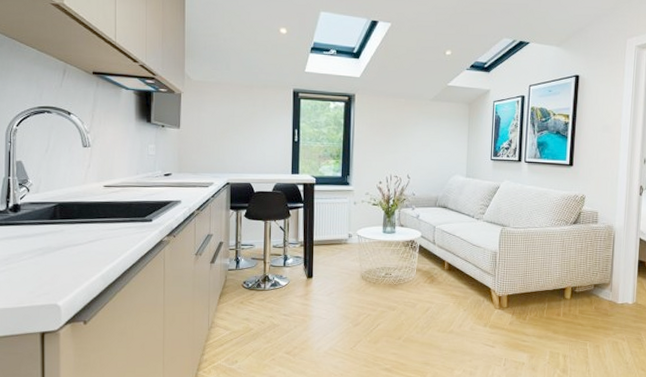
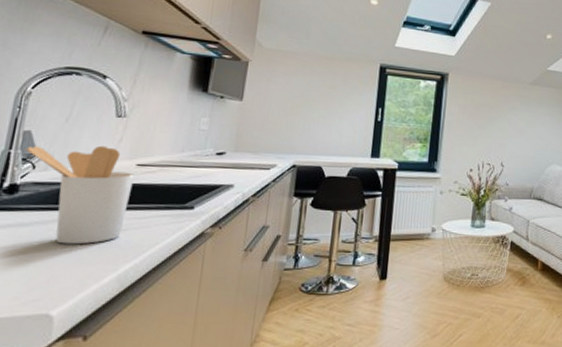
utensil holder: none [20,171,103,251] -> present [25,145,135,245]

